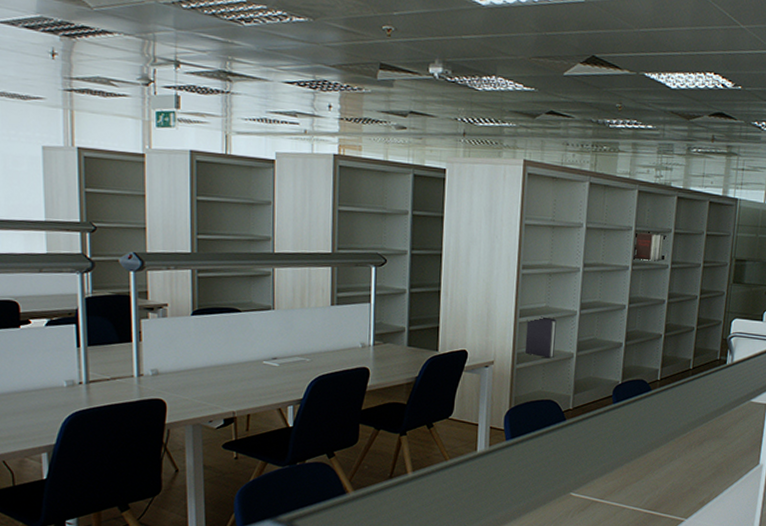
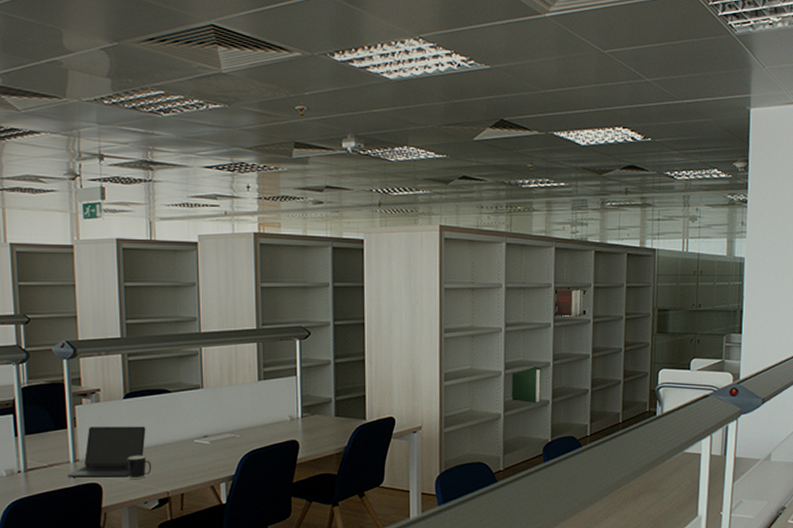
laptop: none [131,342,214,395] -> present [68,426,146,477]
mug: none [193,373,218,398] -> present [127,455,152,480]
binder: present [525,316,557,359] -> none [452,379,482,421]
binder: none [586,307,617,345] -> present [512,366,542,404]

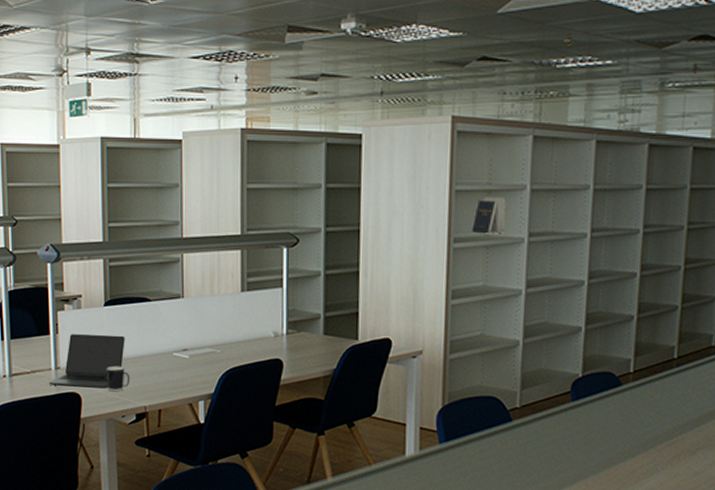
books: none [459,294,486,325] -> present [472,197,506,234]
binder: present [512,366,542,404] -> none [534,284,573,330]
books: present [555,289,589,317] -> none [594,191,639,225]

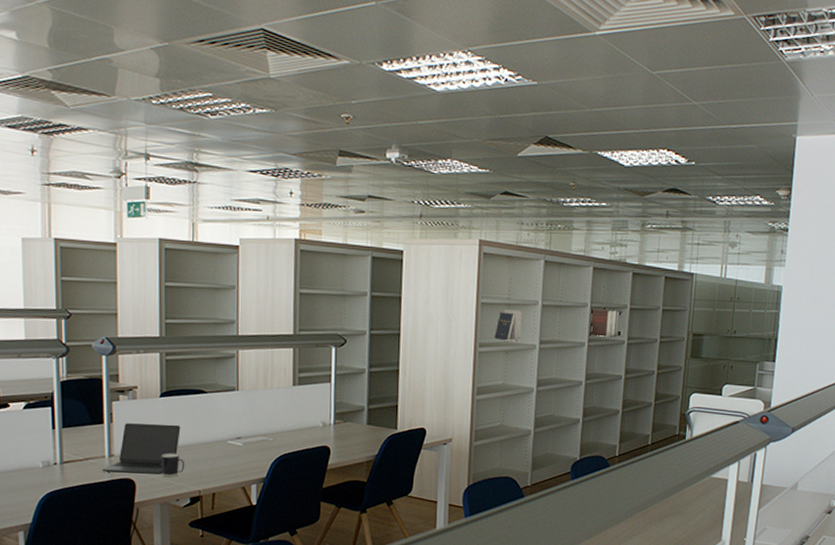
books: none [594,191,639,225] -> present [590,309,625,337]

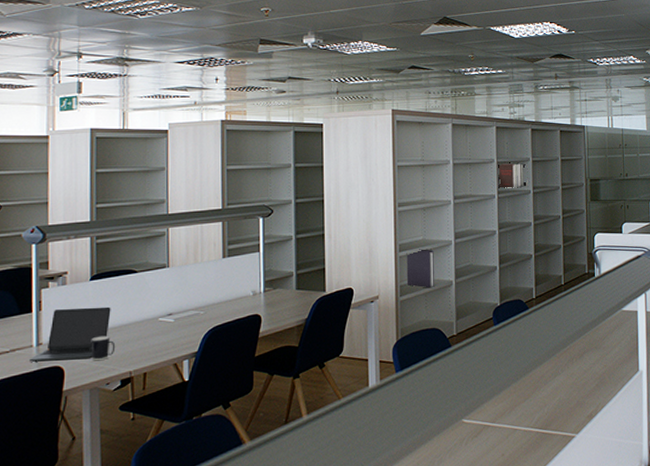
binder: none [482,394,514,436] -> present [406,249,434,288]
books: present [494,309,522,341] -> none [412,170,436,199]

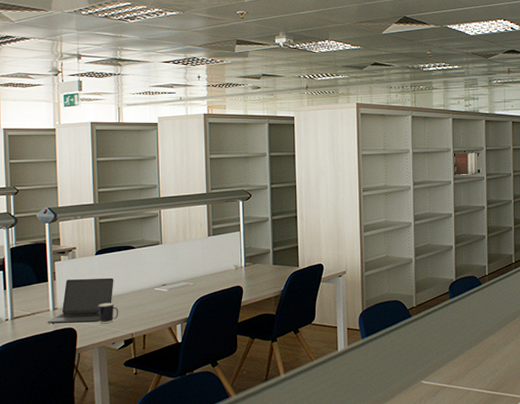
binder: present [406,249,434,288] -> none [370,229,396,265]

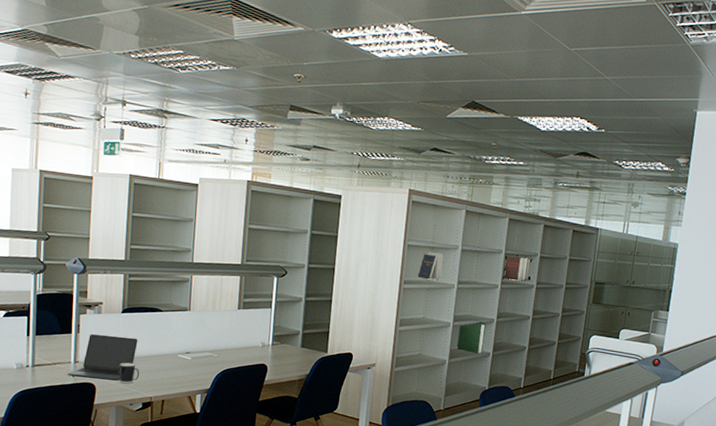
books: none [375,158,397,185] -> present [418,252,444,280]
binder: none [421,217,446,249] -> present [457,320,486,354]

